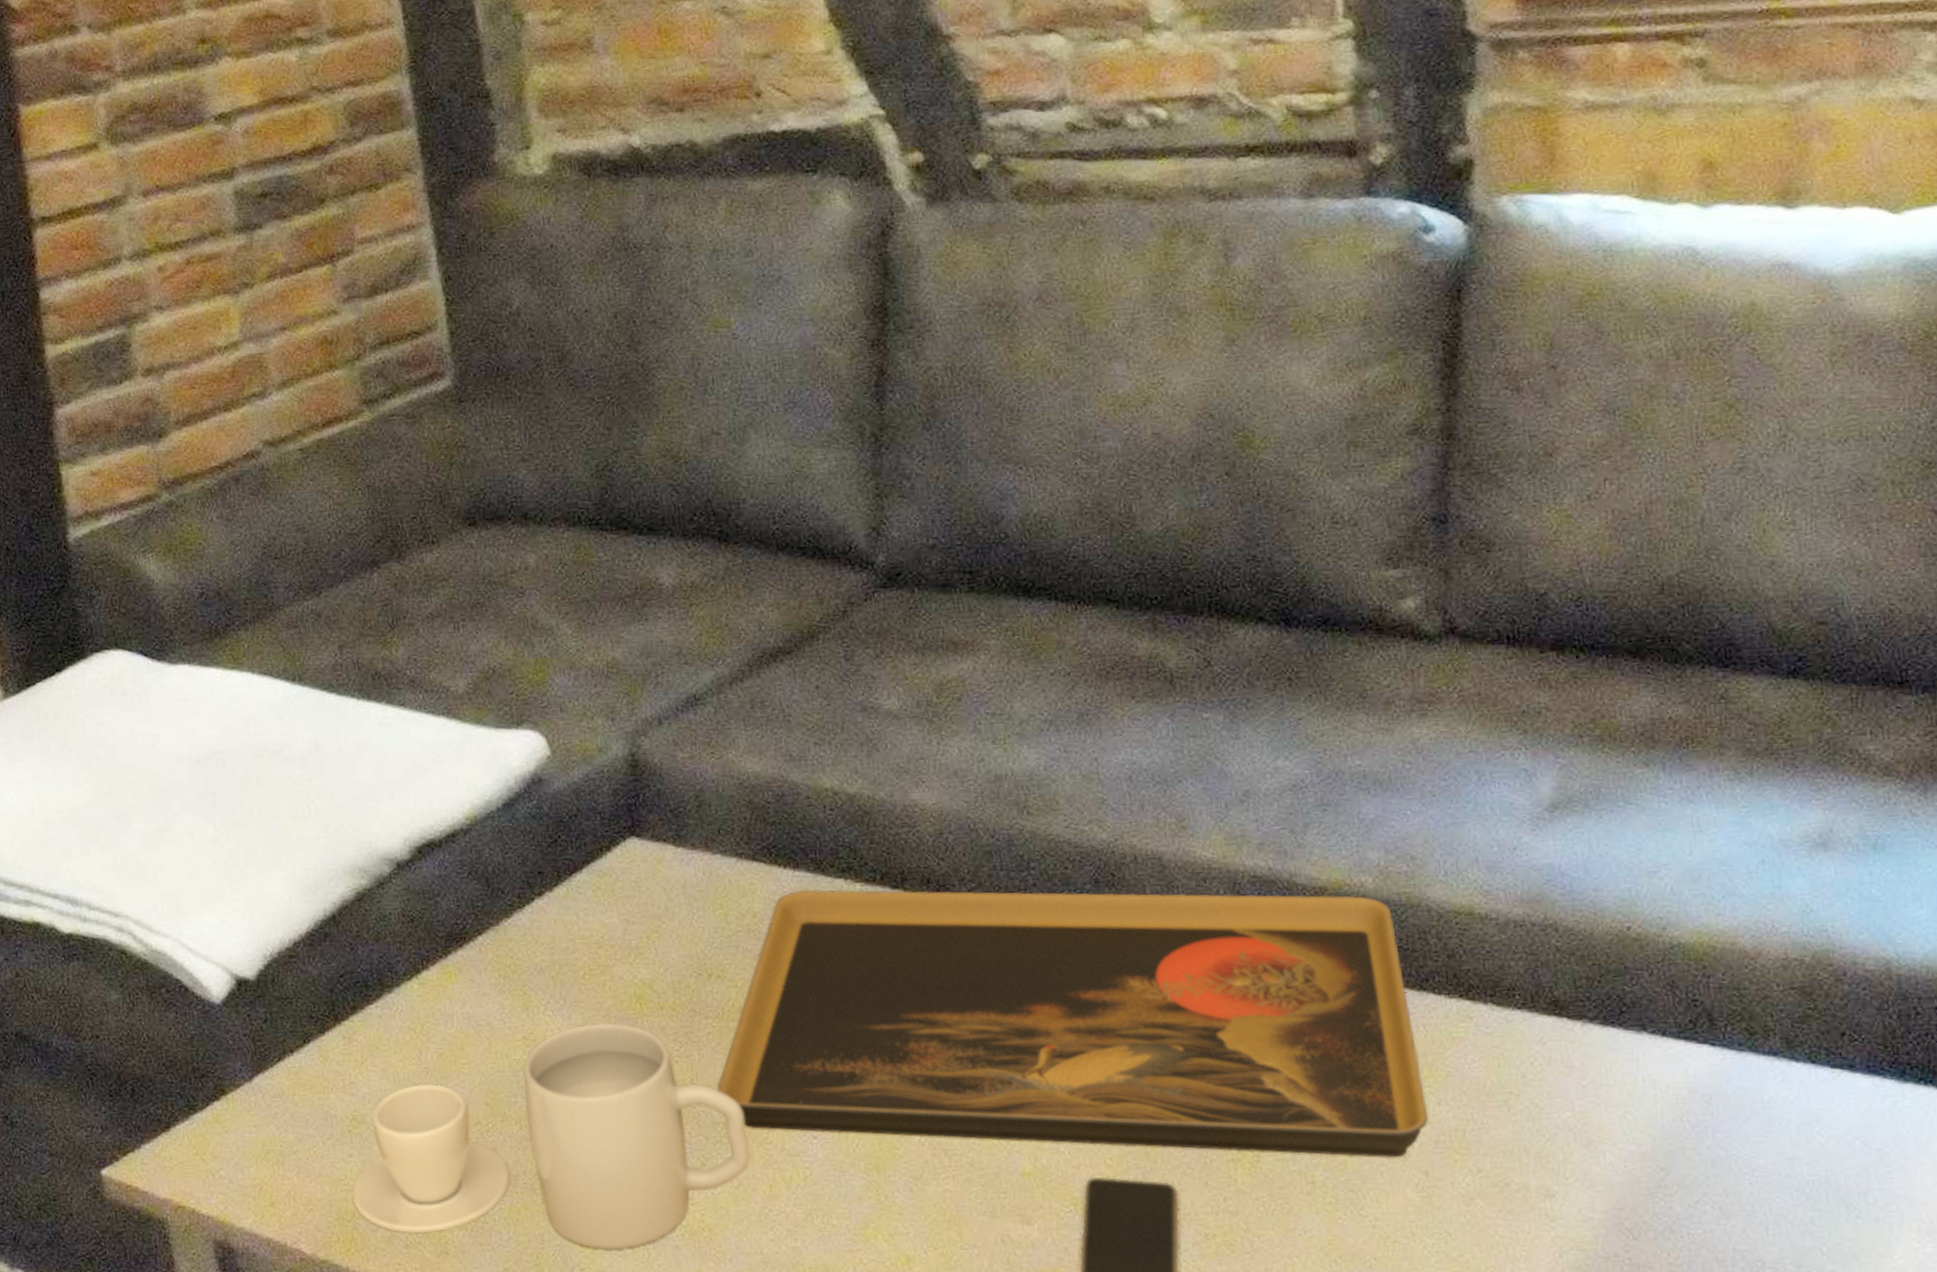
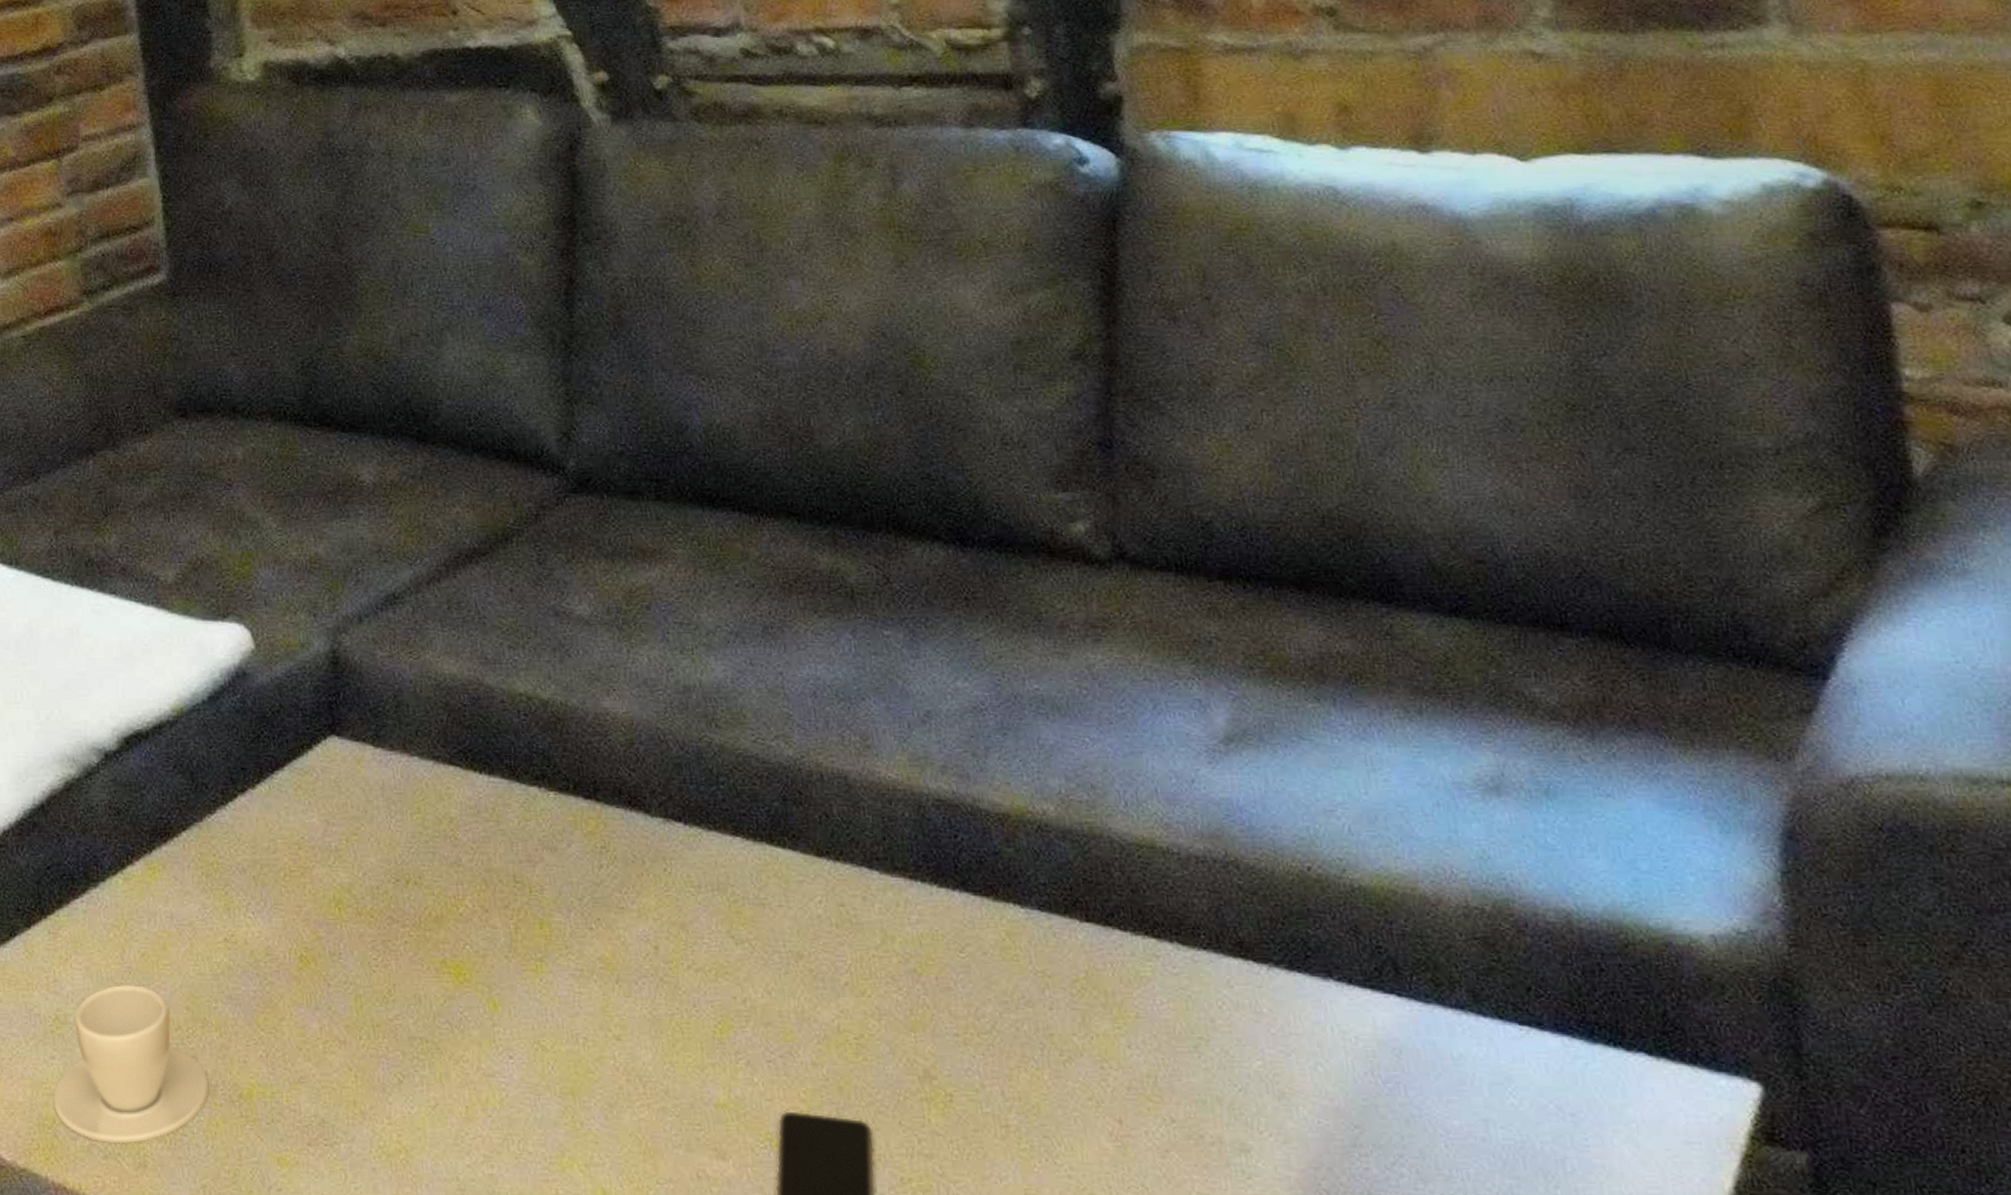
mug: present [523,1022,750,1250] -> none [223,926,447,1170]
decorative tray: present [716,890,1429,1158] -> none [413,797,1121,1104]

